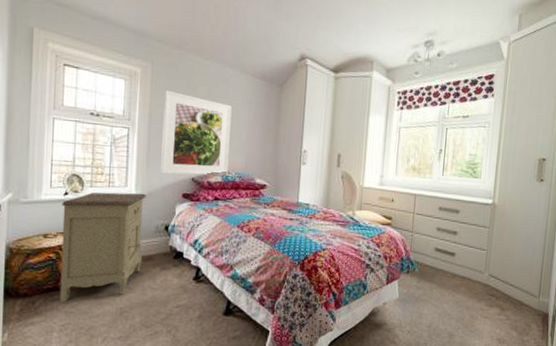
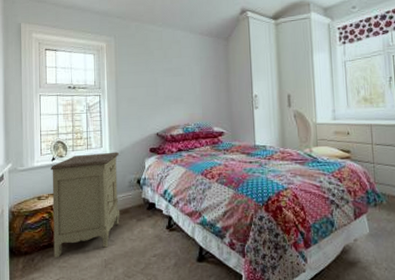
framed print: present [161,90,232,176] -> none [127,58,188,132]

